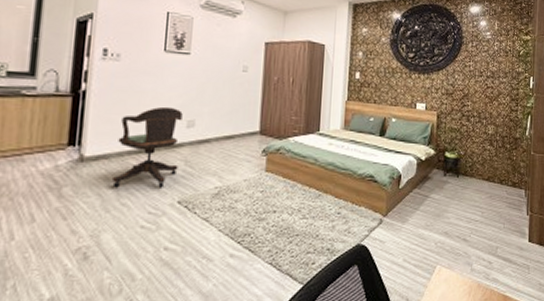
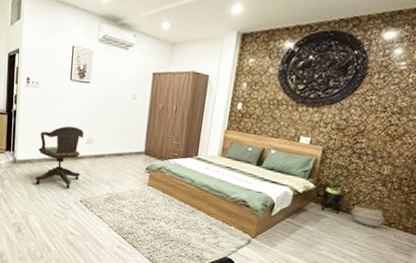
woven basket: none [468,162,497,186] -> present [350,201,385,227]

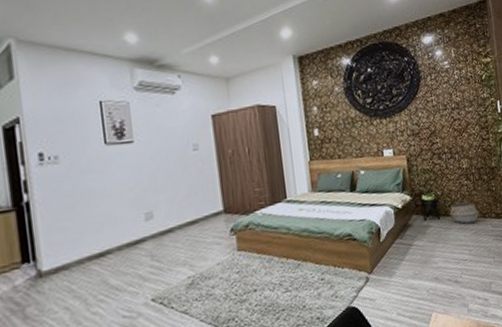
office chair: present [35,125,84,189] -> none [74,202,145,298]

